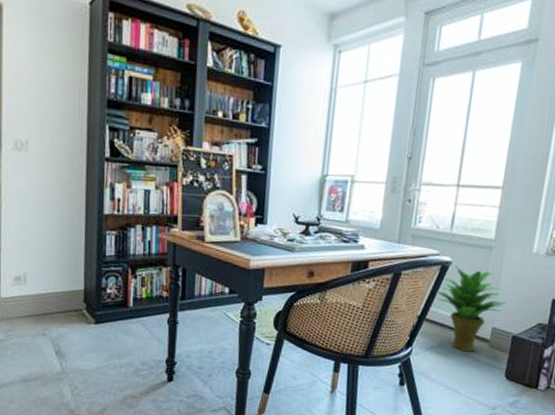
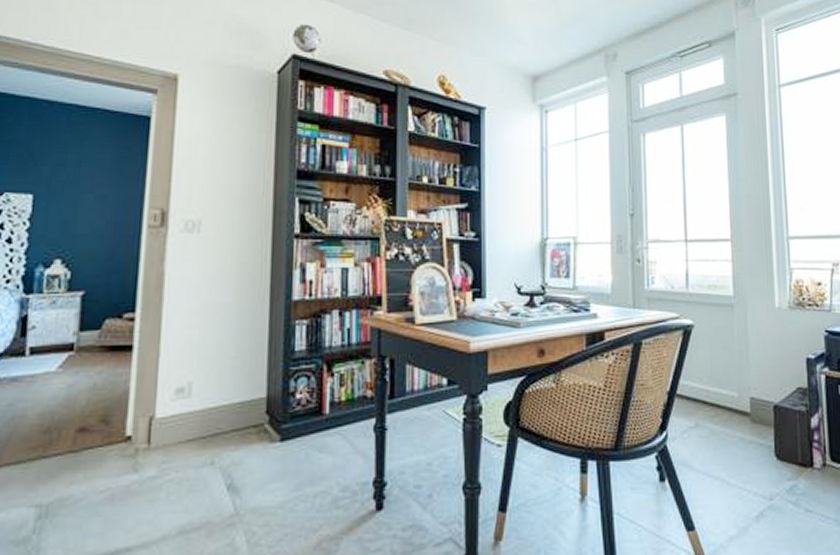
potted plant: present [436,265,506,352] -> none [683,329,759,430]

